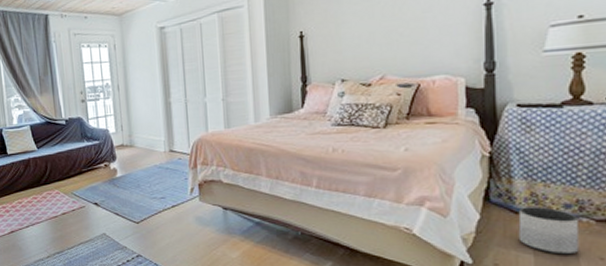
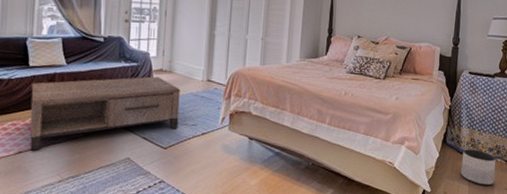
coffee table: none [12,152,147,230] -> present [30,76,181,151]

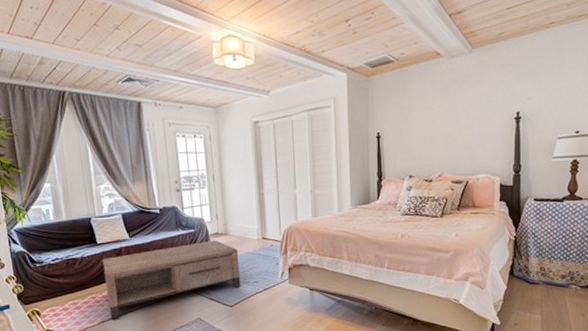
planter: present [460,149,496,186] -> none [531,278,570,314]

